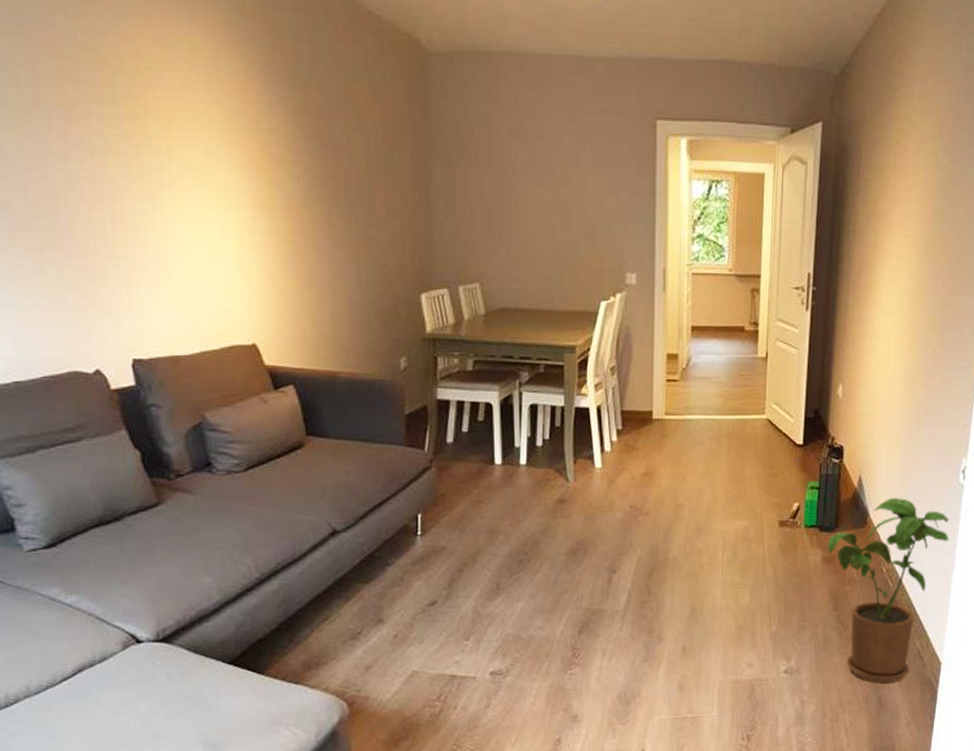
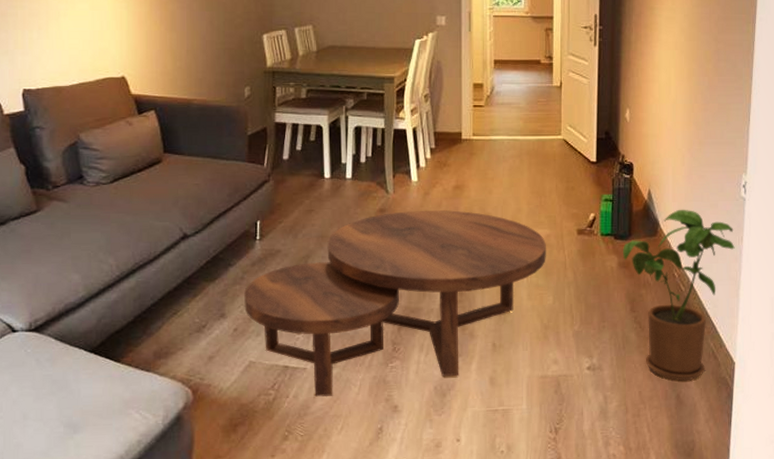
coffee table: none [404,500,744,708] -> present [244,210,546,397]

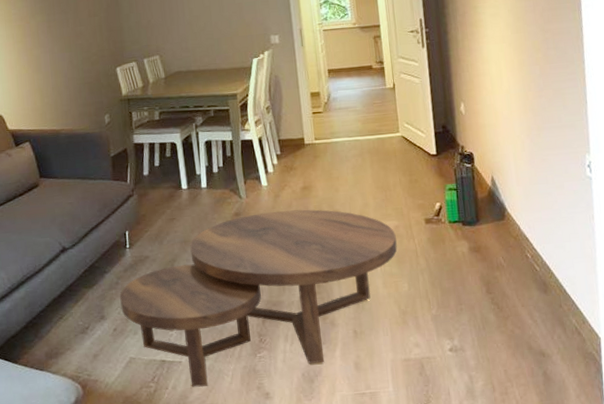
house plant: present [622,209,735,381] -> none [471,192,587,358]

